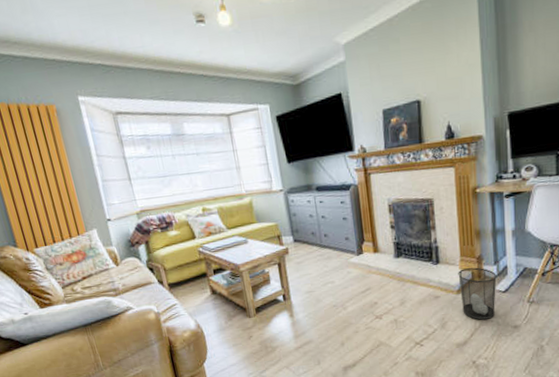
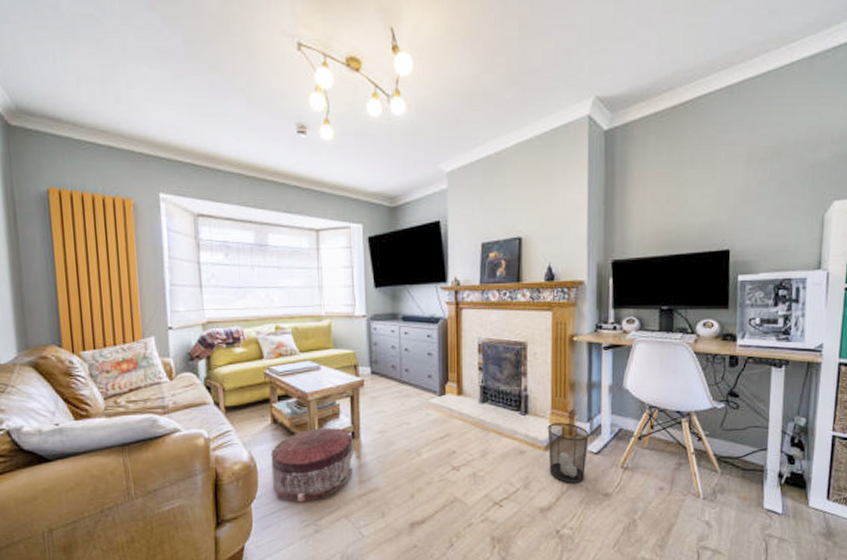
pouf: none [214,292,288,359] -> present [271,428,355,503]

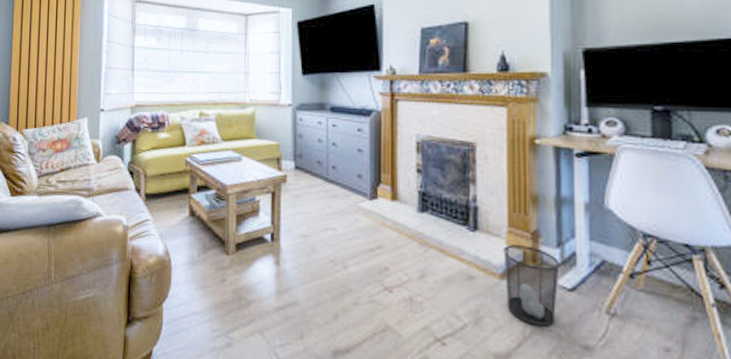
pouf: present [271,428,355,503] -> none [185,225,273,309]

